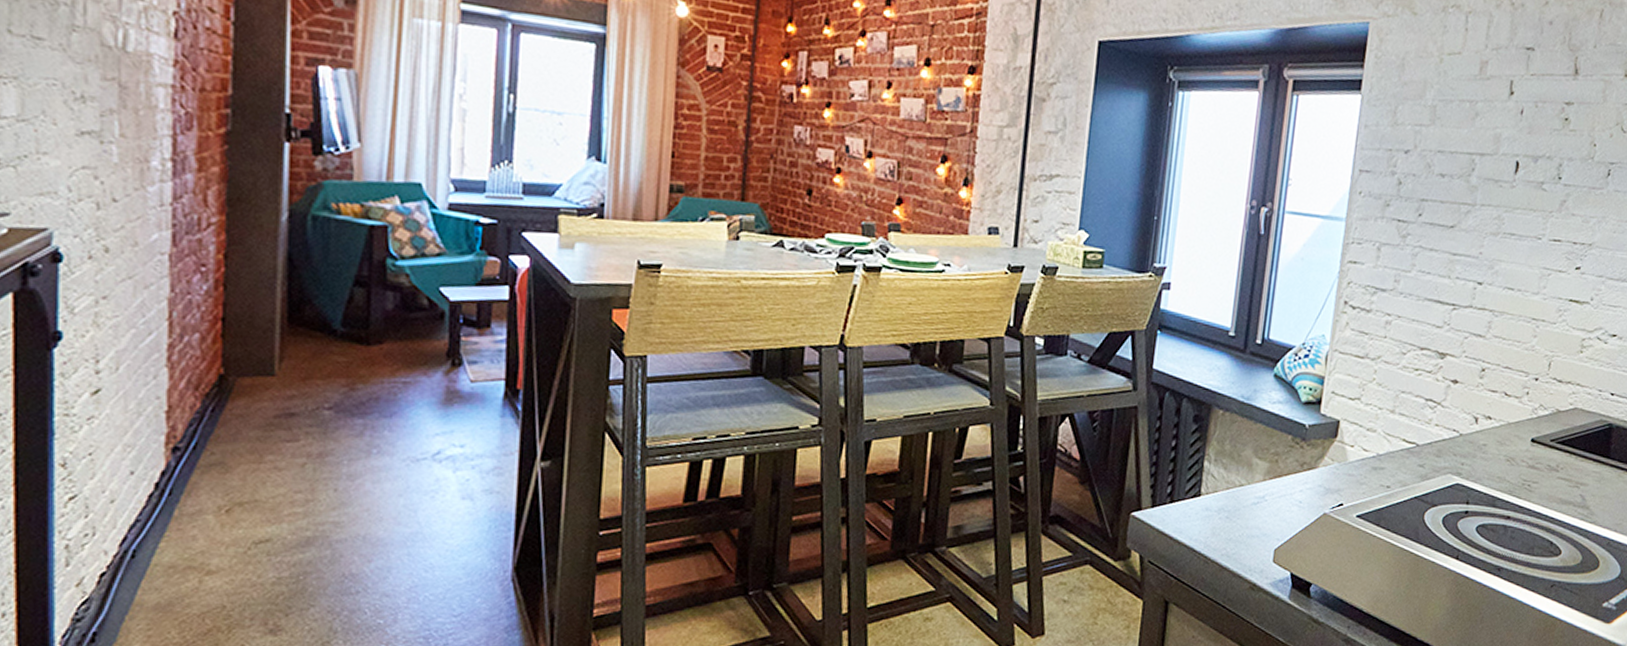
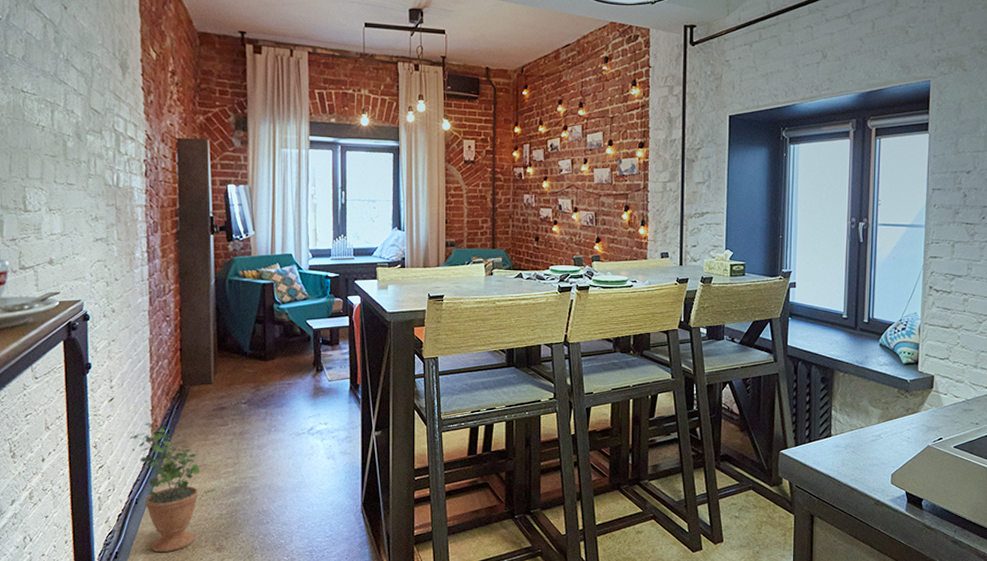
potted plant: none [126,430,248,635] -> present [130,422,200,553]

